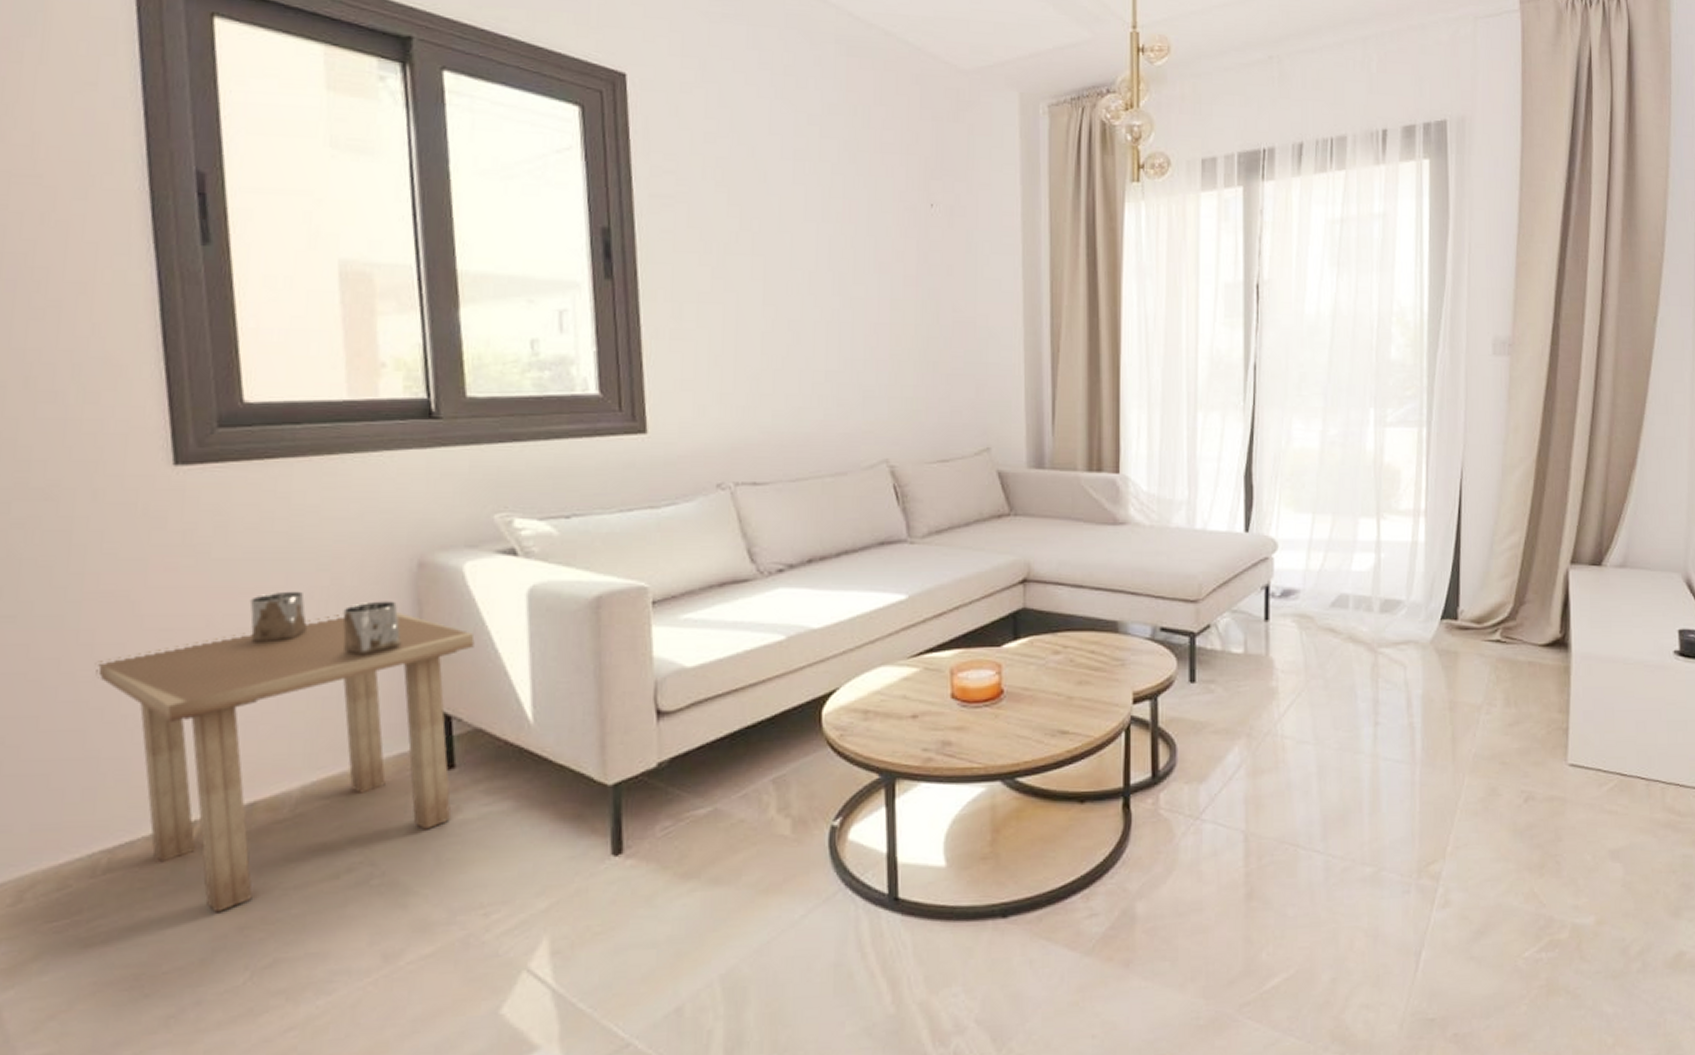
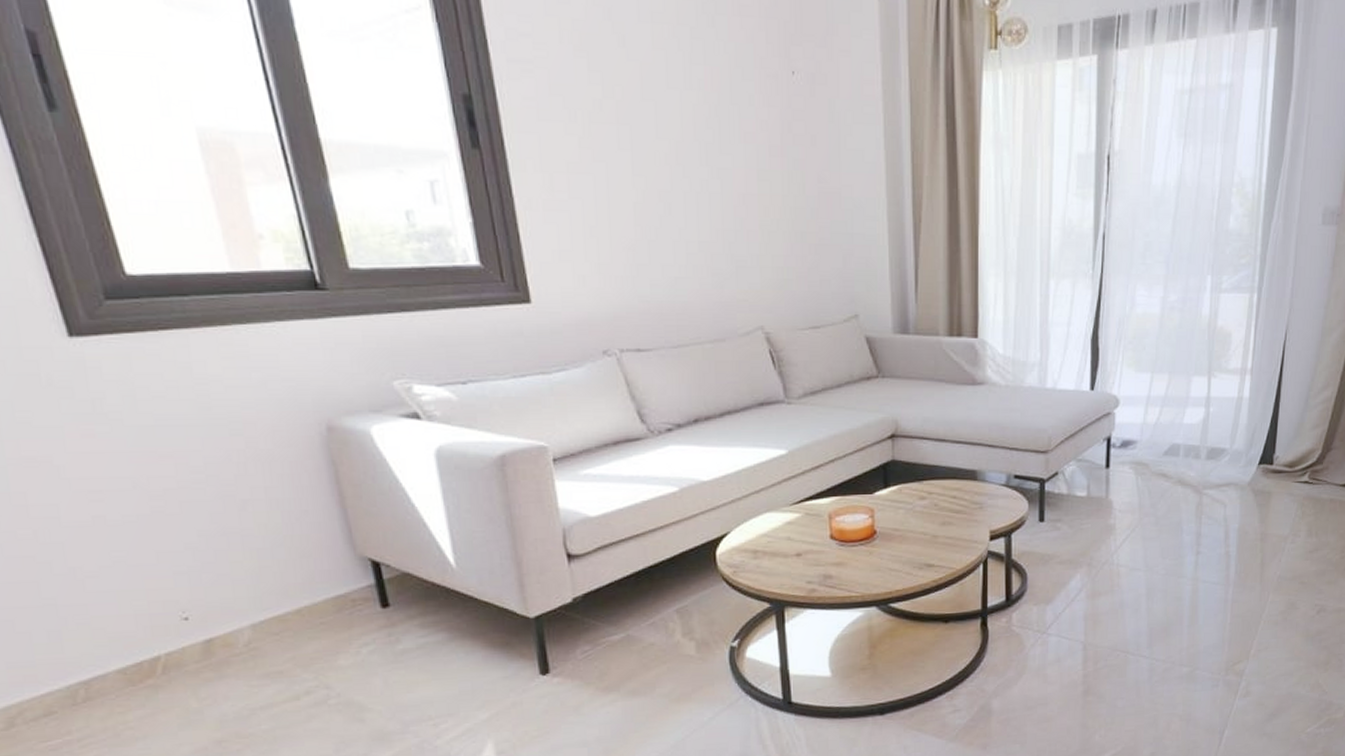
side table: present [95,591,475,913] -> none [33,454,393,731]

